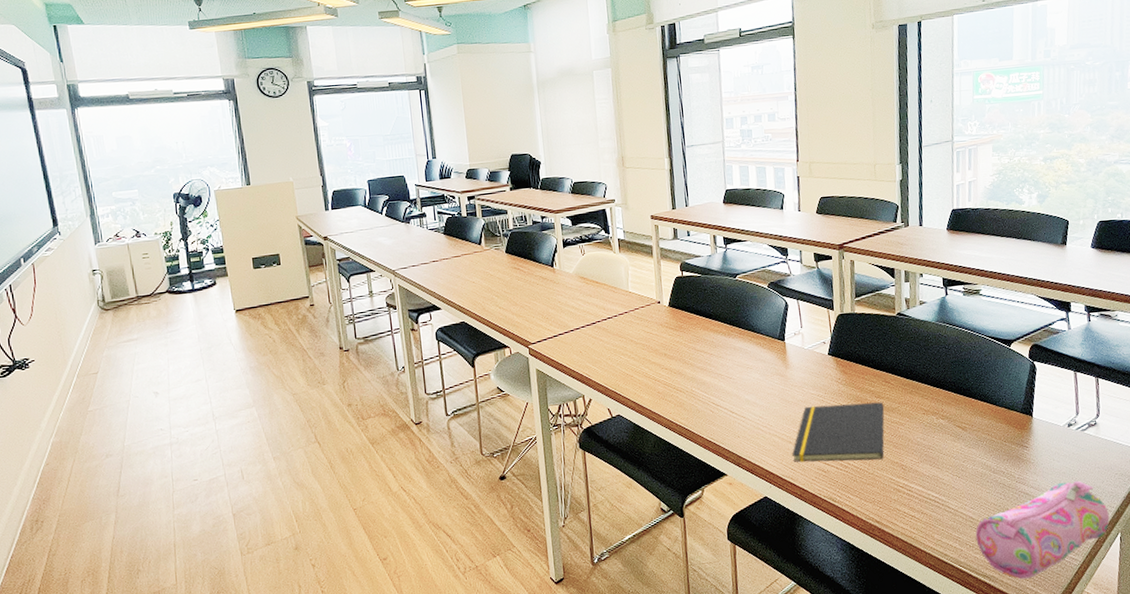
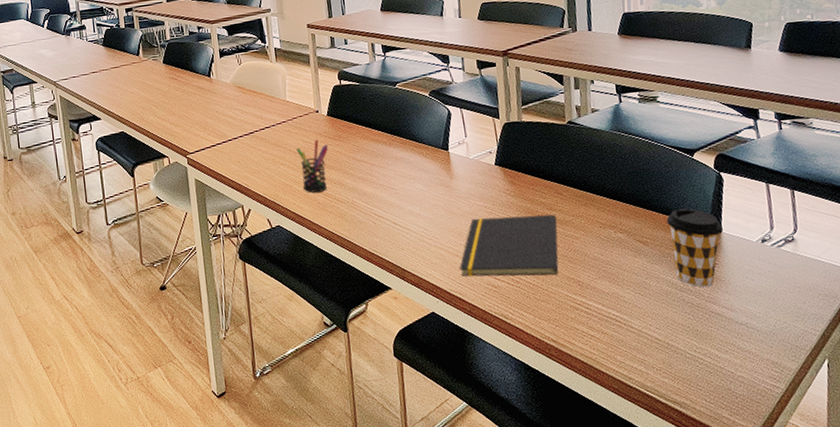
pen holder: none [637,330,669,383] -> present [295,139,328,193]
pencil case: present [975,480,1110,579] -> none [662,301,815,407]
coffee cup: none [984,395,1035,469] -> present [666,208,724,288]

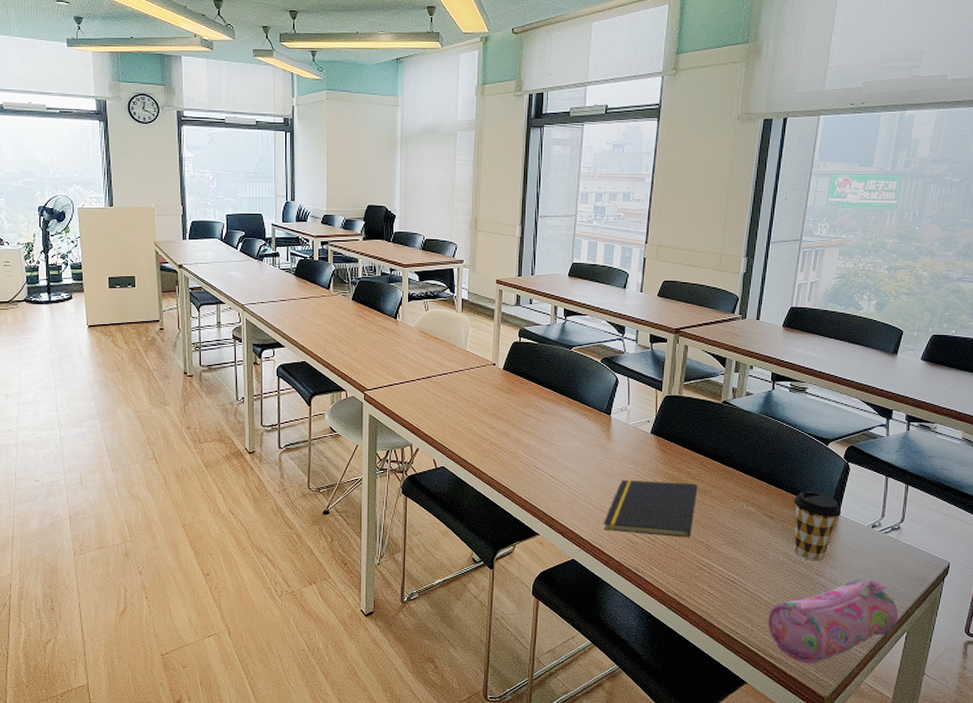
pen holder: present [295,139,328,193] -> none [469,390,499,440]
pencil case: none [662,301,815,407] -> present [768,579,899,664]

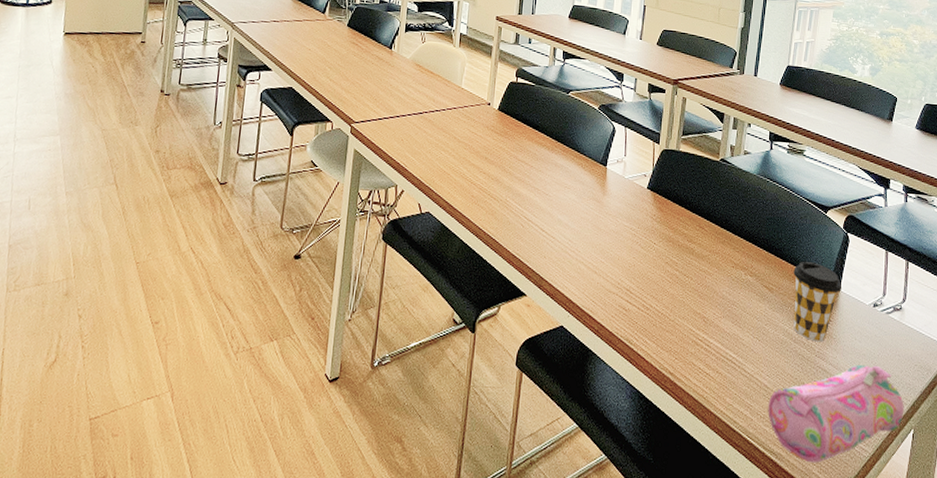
notepad: present [604,479,698,538] -> none [595,238,695,308]

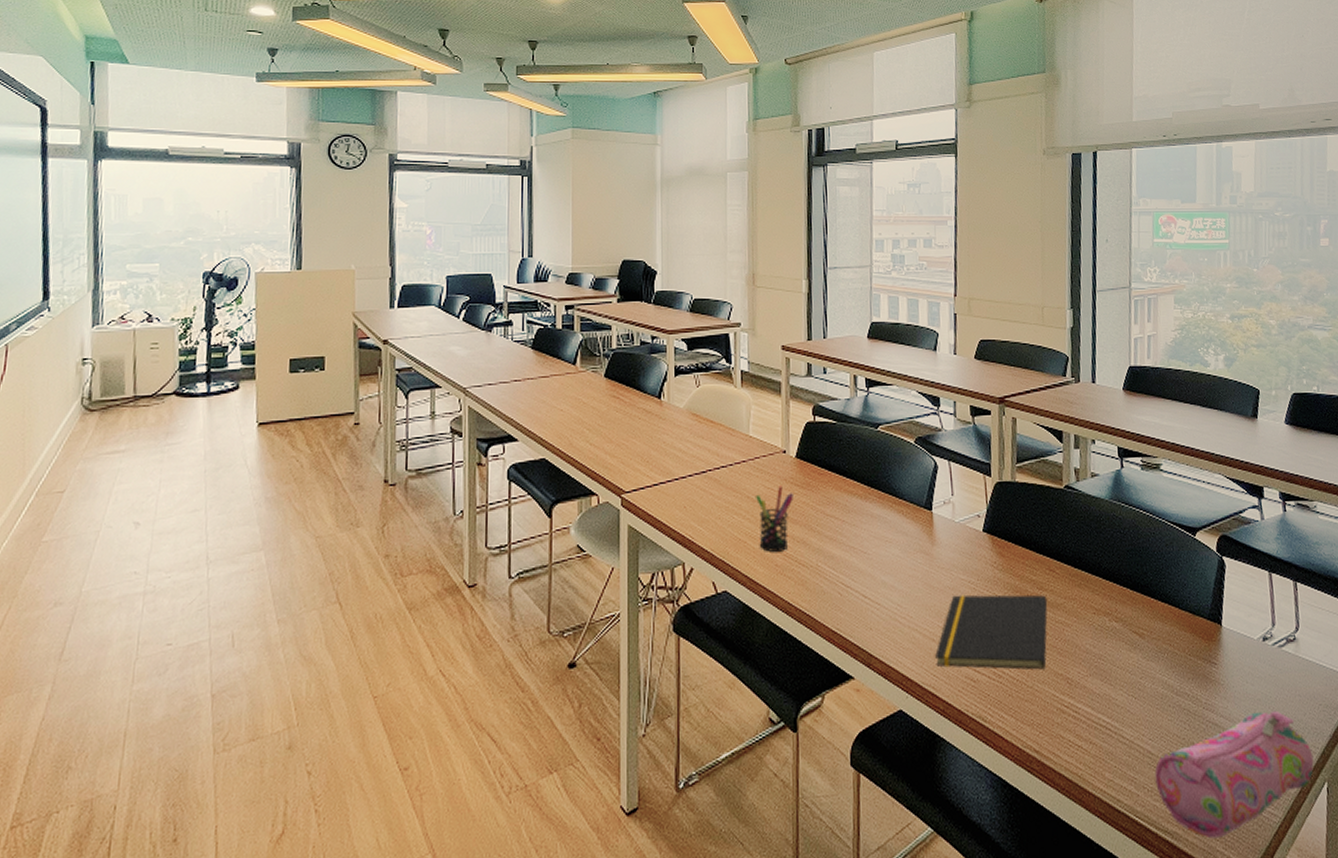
pen holder: none [460,131,493,185] -> present [755,486,793,552]
notepad: none [595,238,695,308] -> present [935,594,1048,670]
coffee cup: present [793,262,842,342] -> none [1165,596,1225,692]

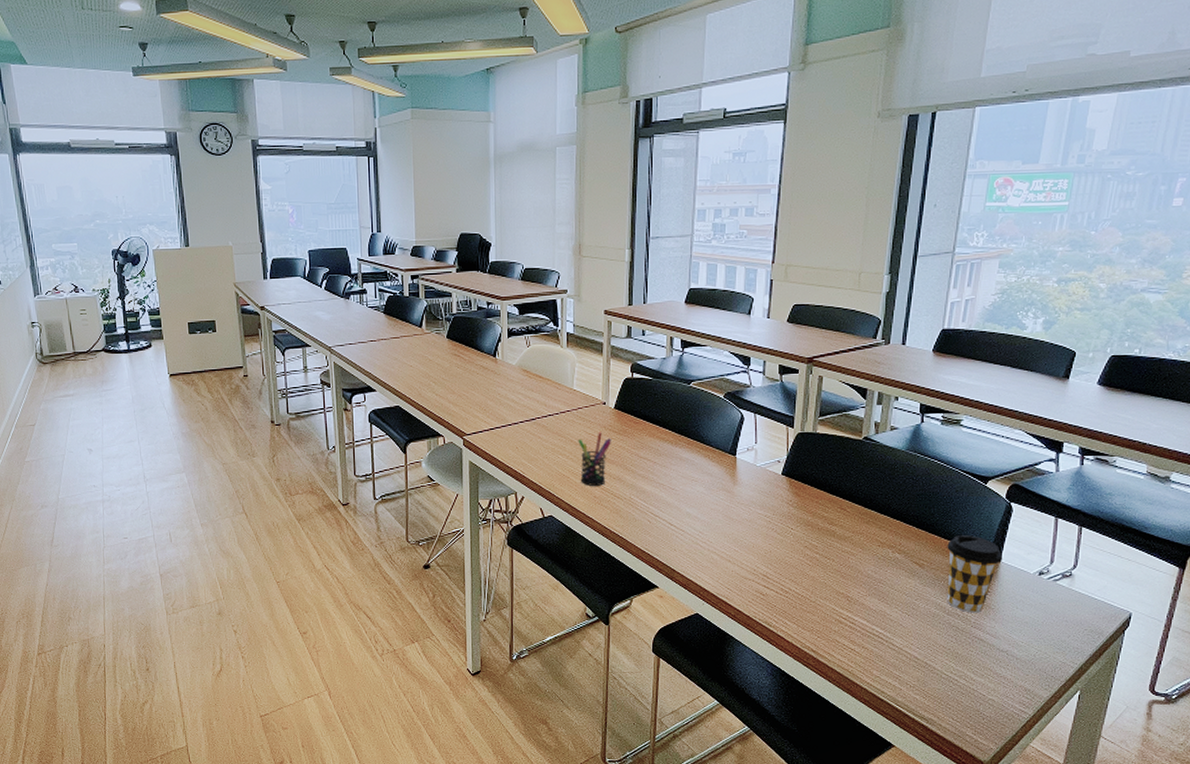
notepad: present [935,594,1048,670] -> none [730,526,836,589]
pencil case: present [1154,710,1314,839] -> none [918,632,1070,726]
coffee cup: none [1165,596,1225,692] -> present [947,535,1003,613]

